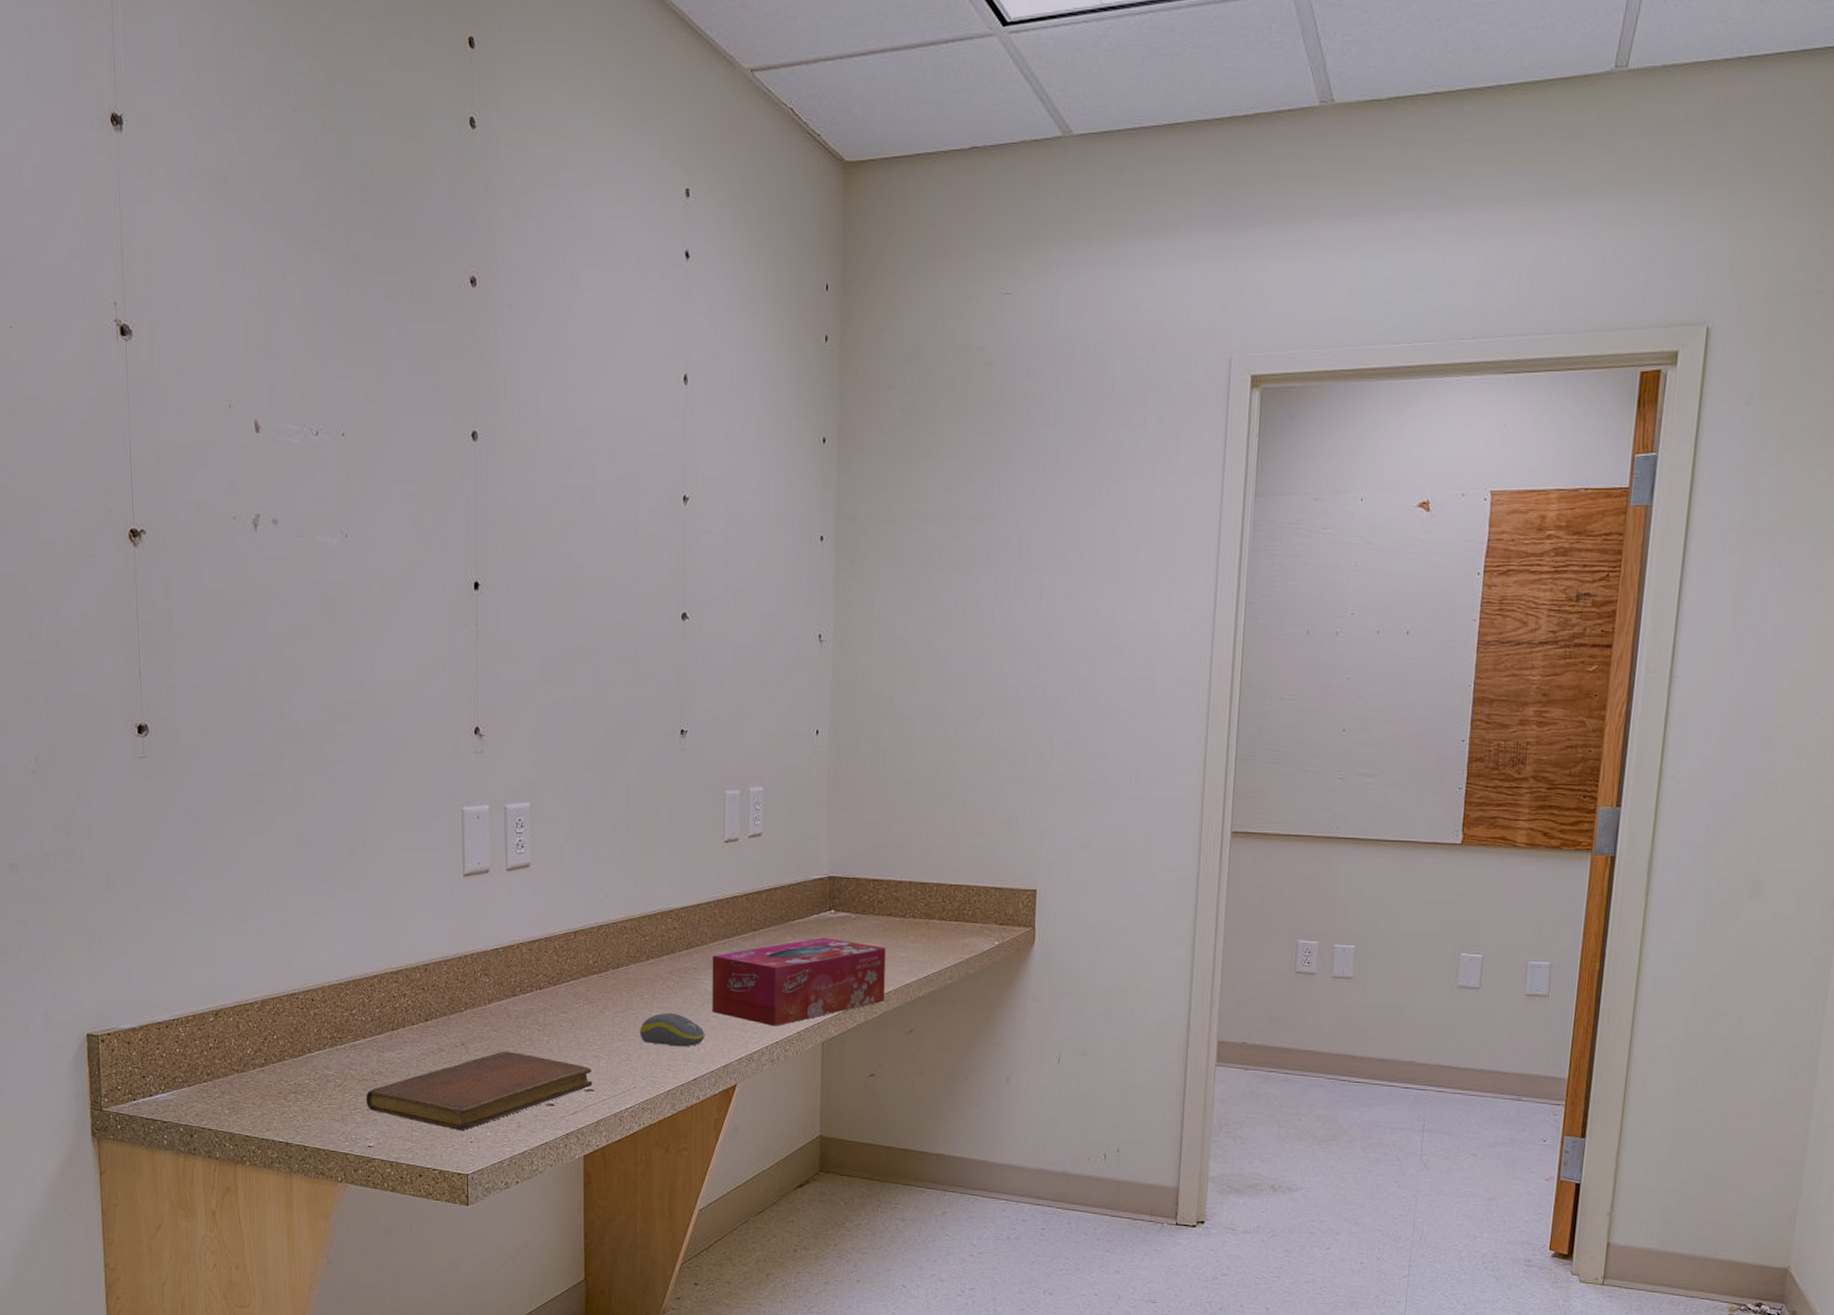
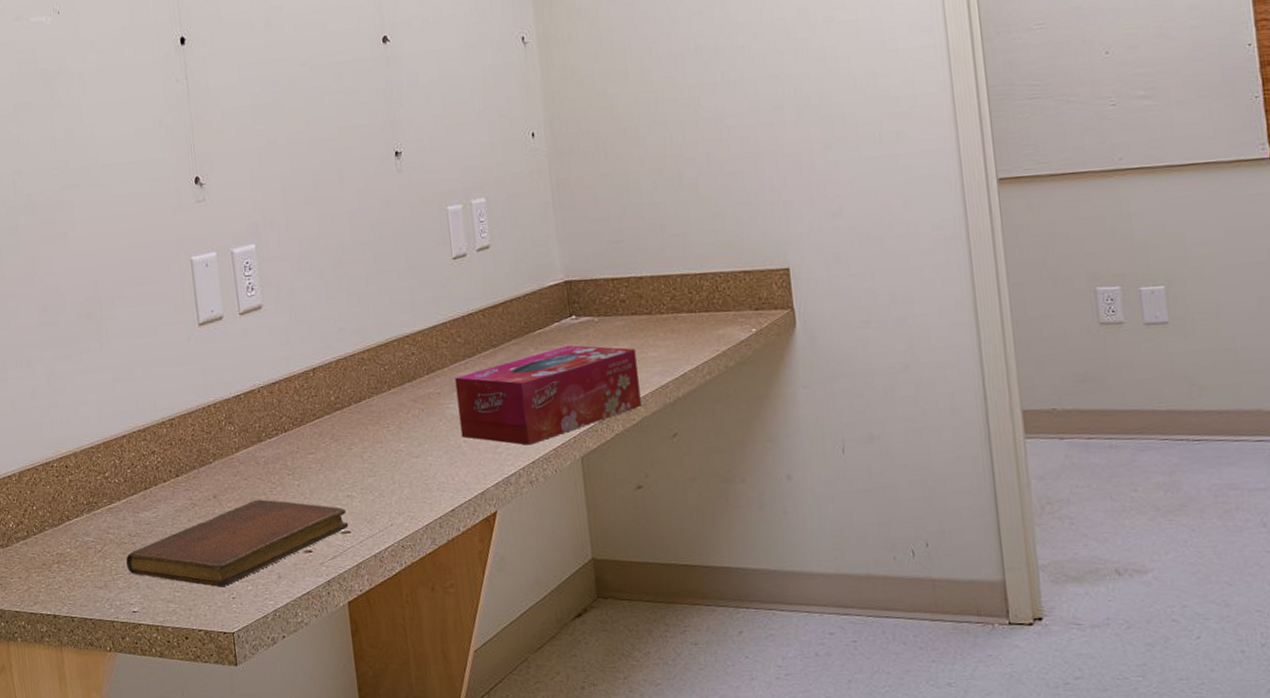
computer mouse: present [640,1012,705,1047] -> none [390,442,458,478]

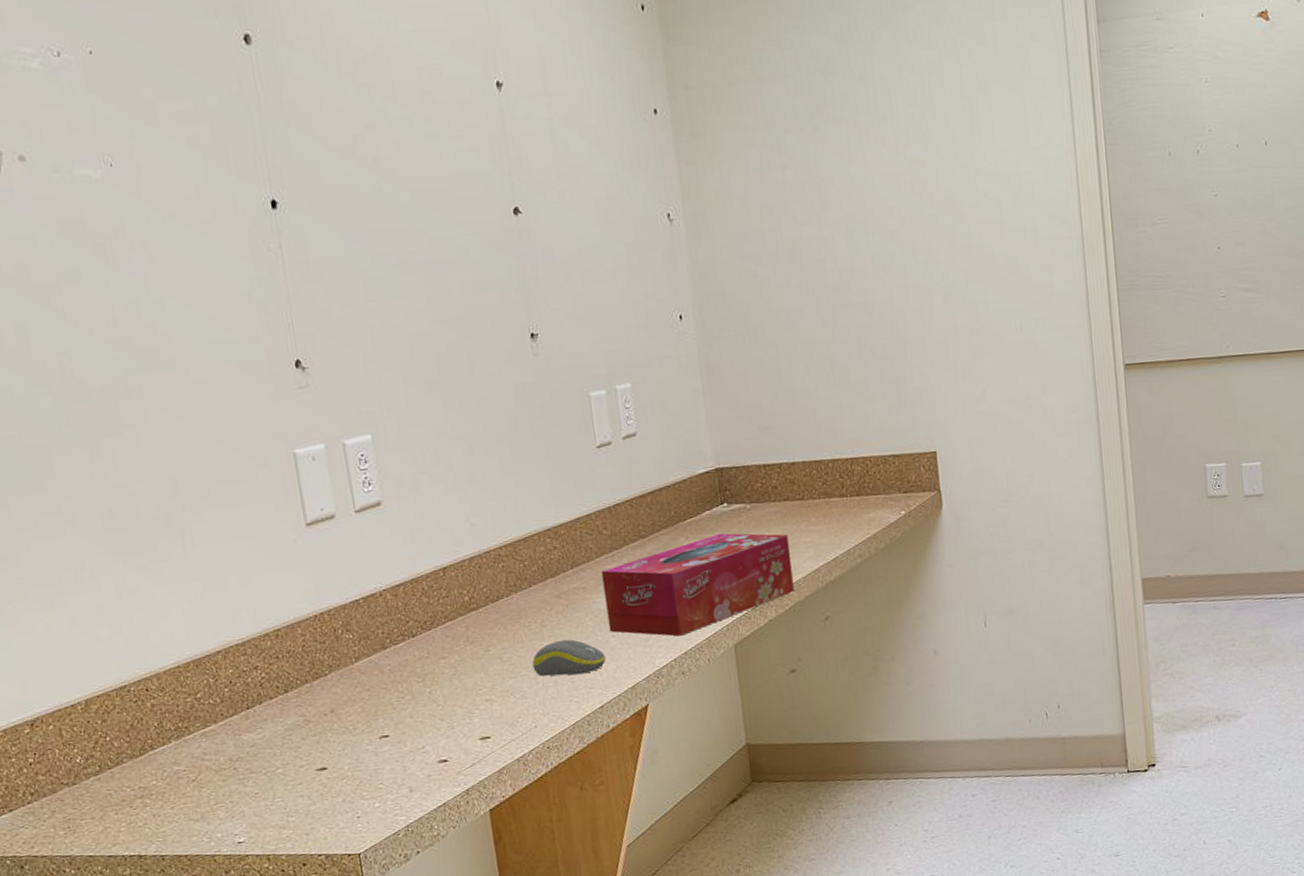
notebook: present [126,499,349,587] -> none [227,710,488,807]
computer mouse: none [390,442,458,478] -> present [532,639,606,677]

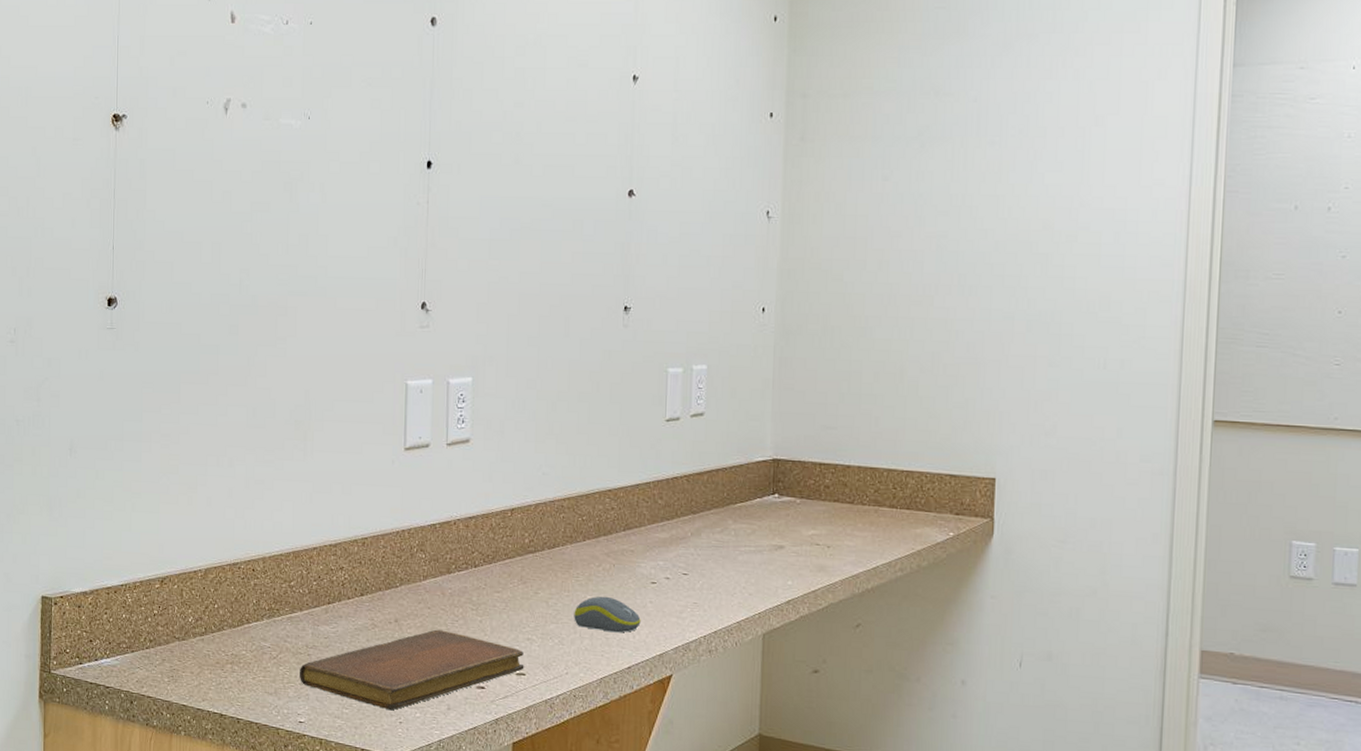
notebook: none [227,710,488,807] -> present [300,629,524,711]
tissue box: present [601,533,794,637] -> none [648,522,832,615]

